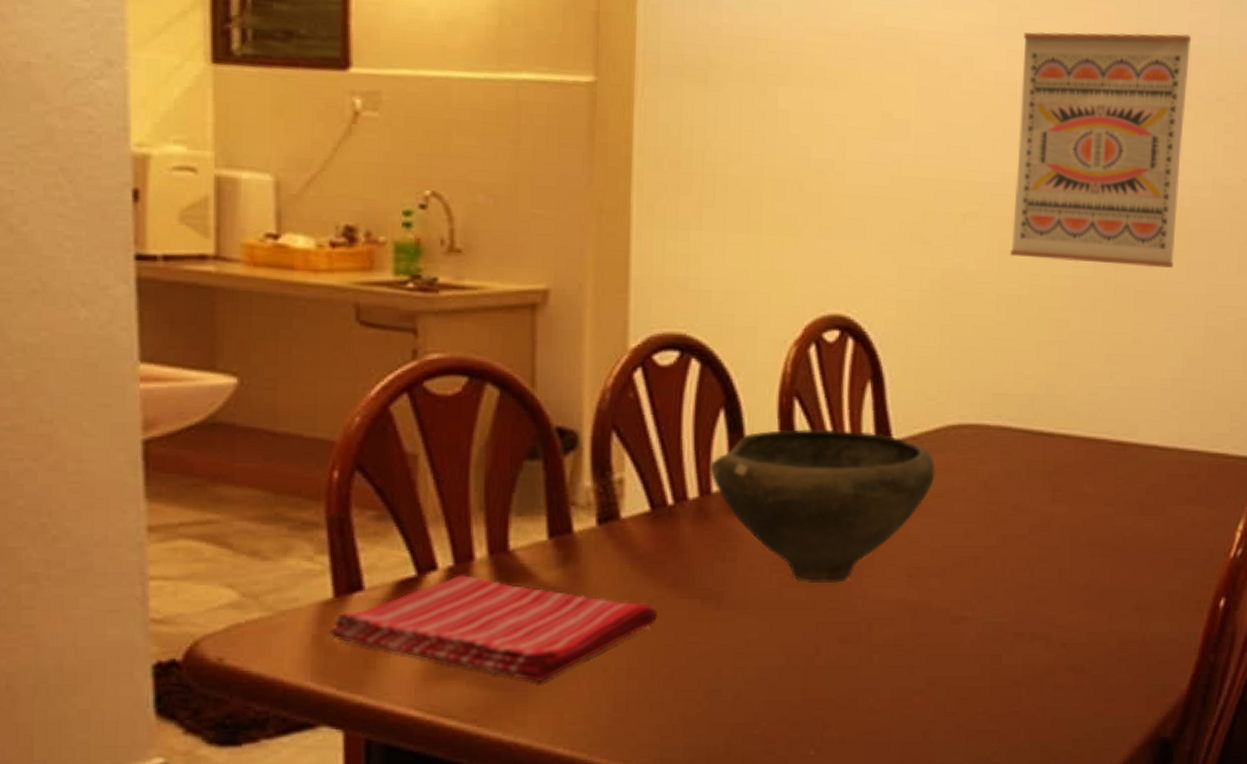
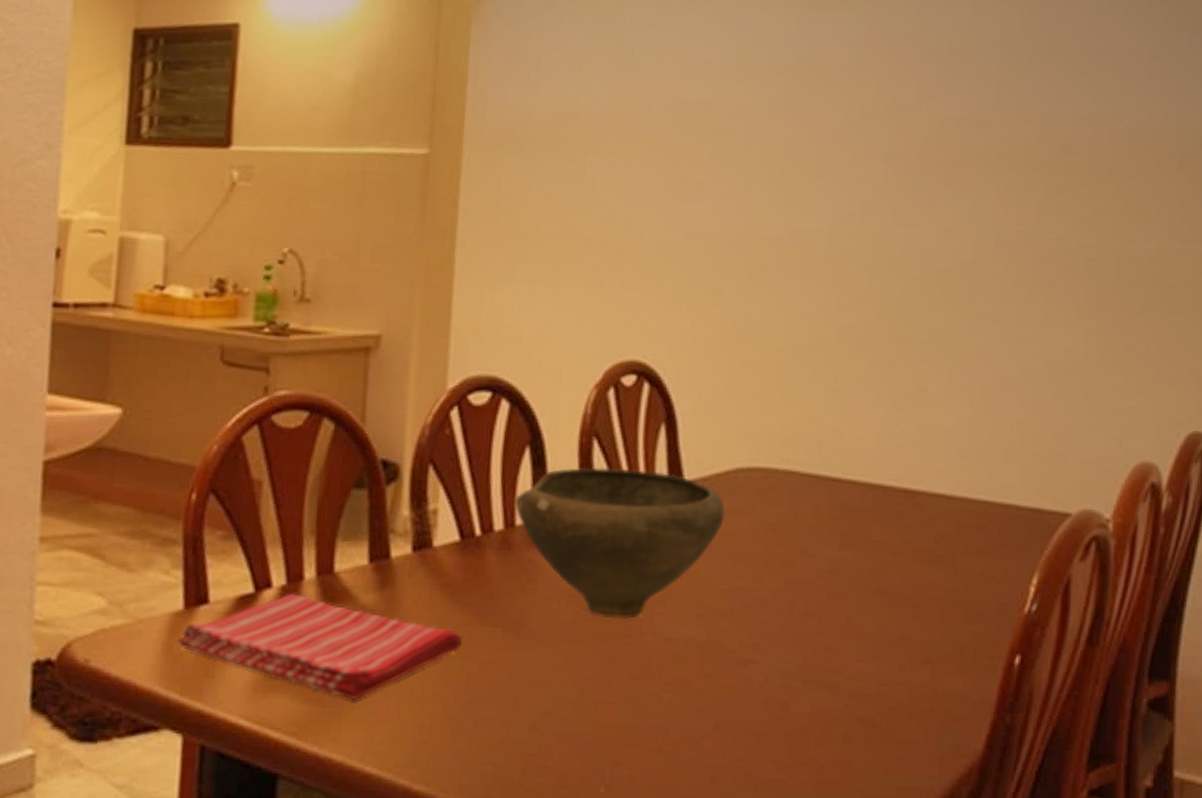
wall art: present [1010,31,1192,268] -> none [797,99,971,319]

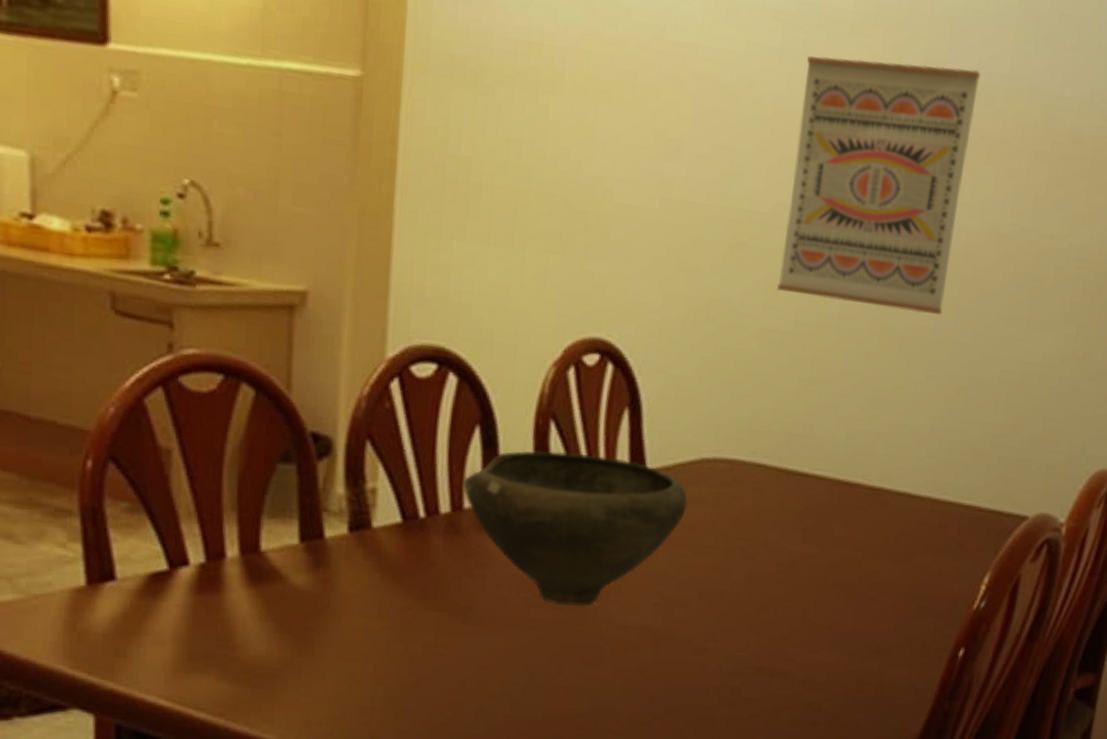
dish towel: present [178,593,462,701] -> none [82,571,405,683]
wall art: none [797,99,971,319] -> present [777,56,981,315]

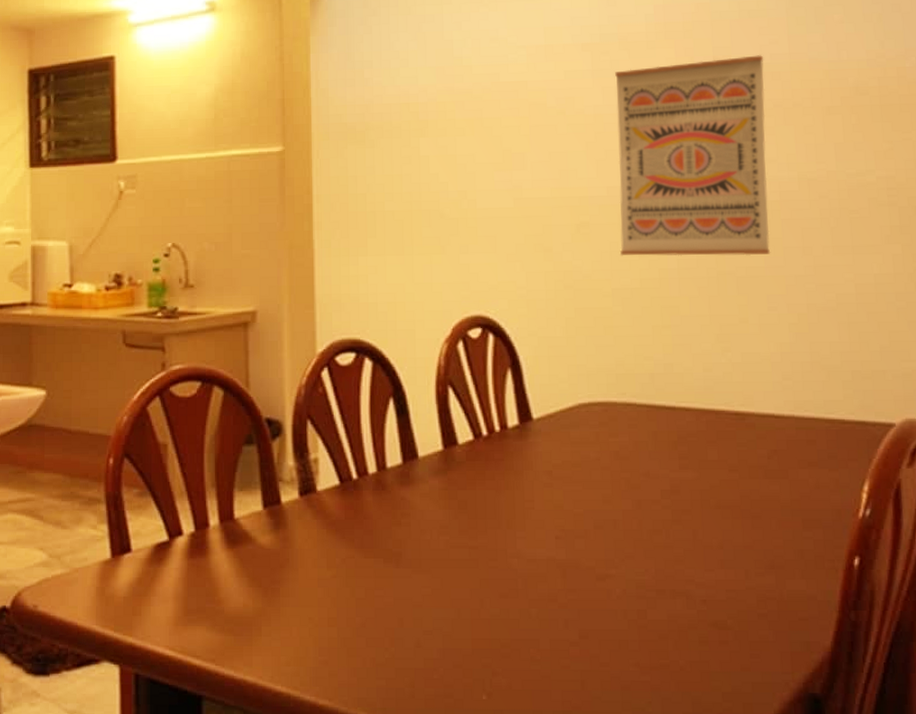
bowl: present [463,450,688,607] -> none [384,411,572,545]

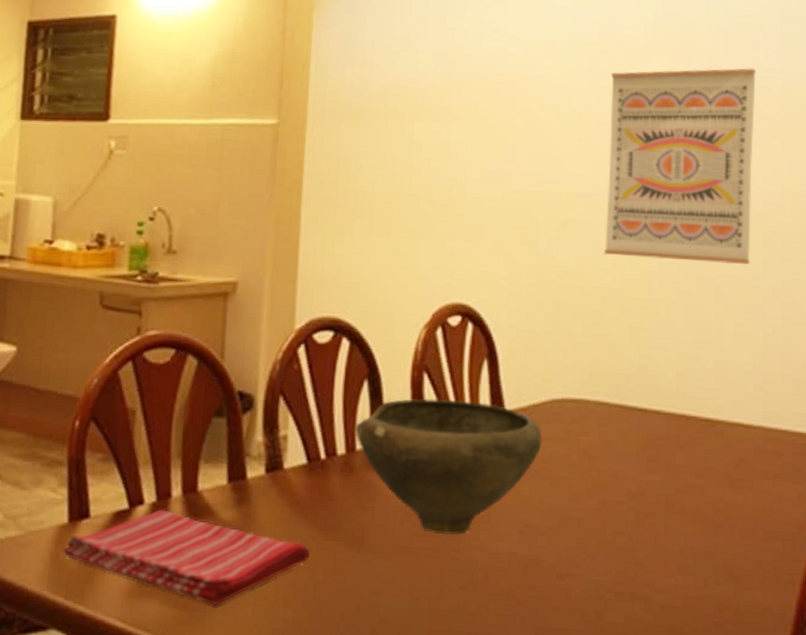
dish towel: none [109,539,349,629] -> present [63,509,310,606]
bowl: none [384,411,572,545] -> present [355,398,542,536]

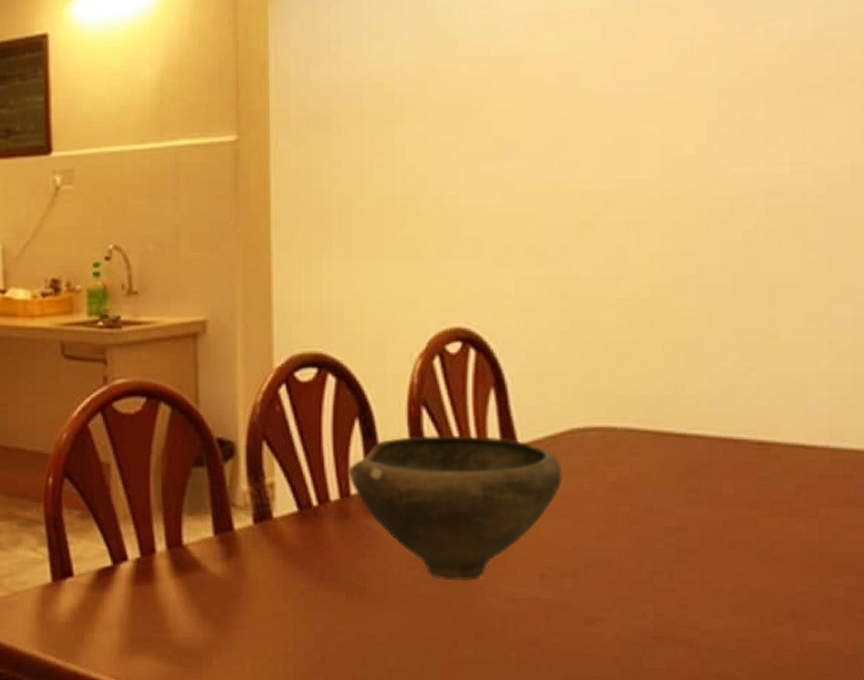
dish towel: present [63,509,310,606] -> none [50,565,308,662]
wall art: present [604,68,757,265] -> none [628,19,816,261]

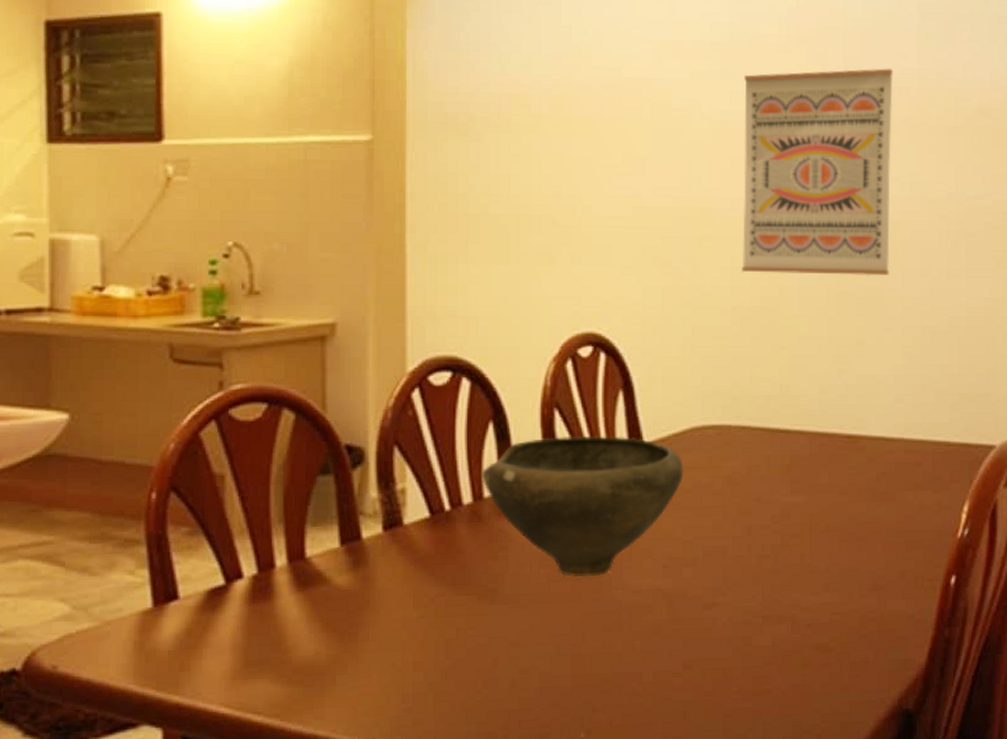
wall art: none [628,19,816,261] -> present [742,68,894,276]

